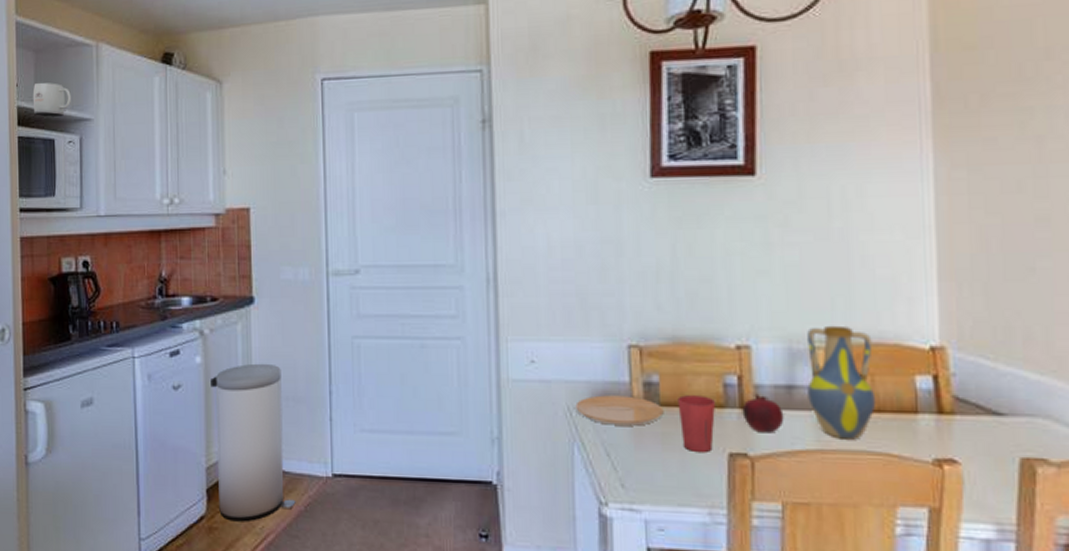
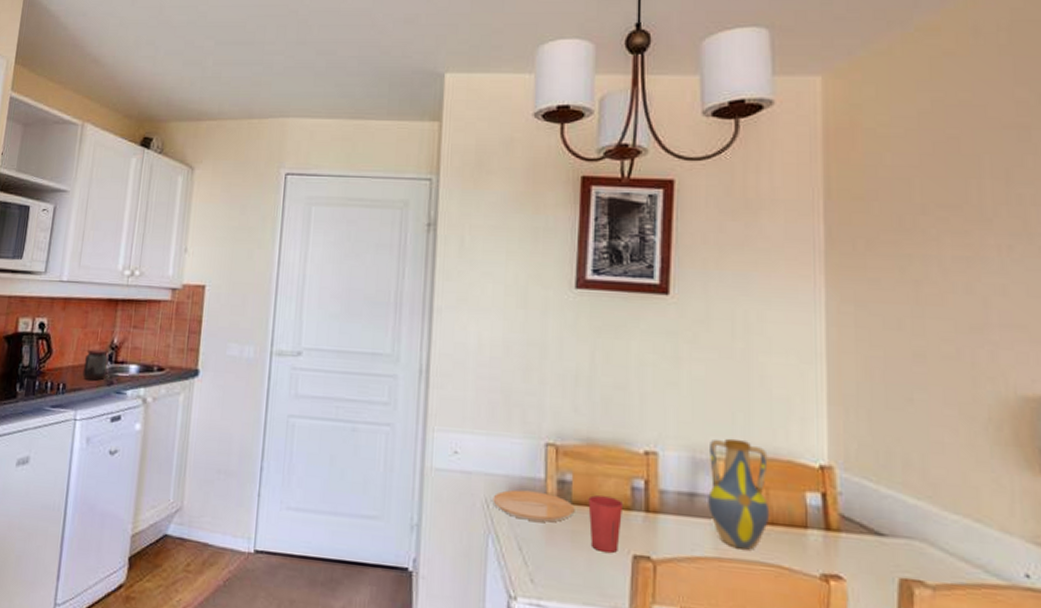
mug: present [32,82,71,117] -> none [14,153,52,185]
jar: none [134,284,159,316] -> present [82,349,109,381]
pedal bin: present [211,363,296,522] -> none [139,434,217,594]
fruit: present [742,393,784,433] -> none [647,498,686,539]

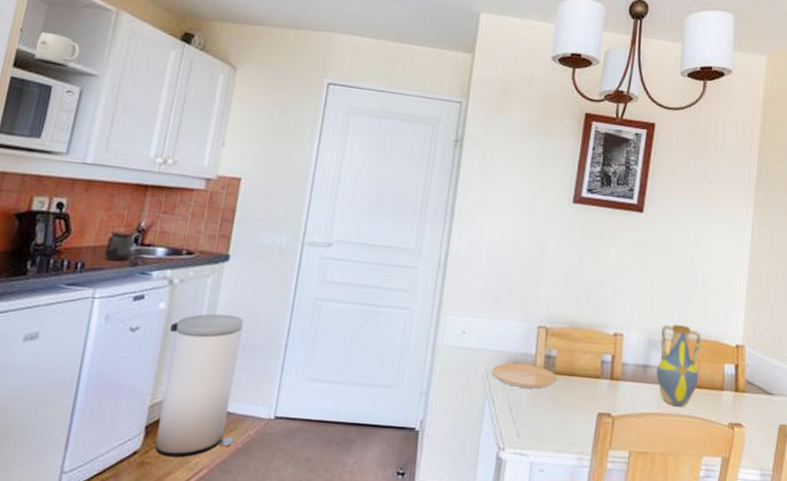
mug: none [14,153,52,185] -> present [34,31,80,67]
pedal bin: none [139,434,217,594] -> present [155,313,244,458]
cup: present [588,495,623,553] -> none [566,367,594,411]

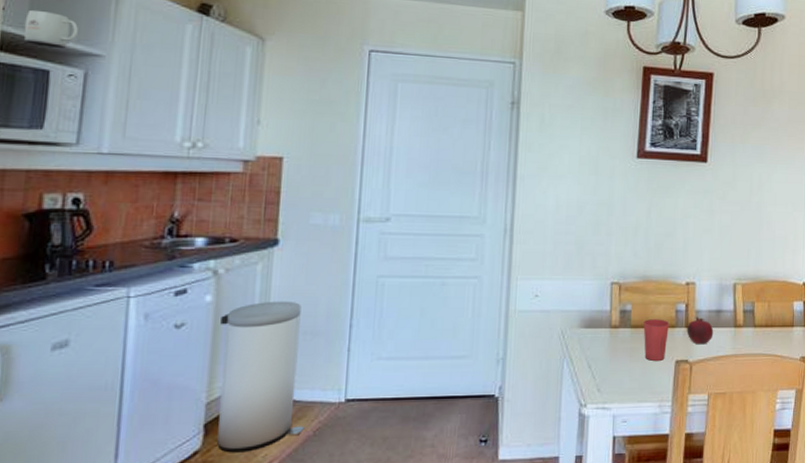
jar: present [104,230,135,262] -> none [135,224,168,256]
plate: present [491,363,557,389] -> none [567,321,633,344]
cup: none [566,367,594,411] -> present [643,319,669,361]
fruit: none [611,369,639,400] -> present [686,316,714,345]
vase: present [656,324,702,407] -> none [729,268,771,346]

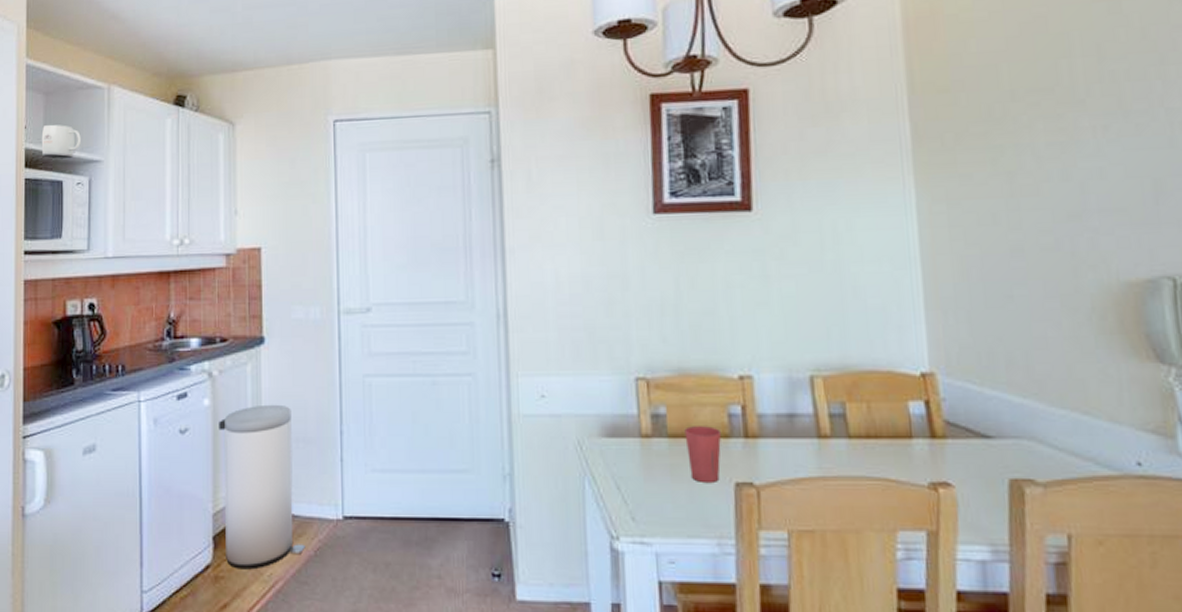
fruit: present [686,316,714,345] -> none [746,423,787,462]

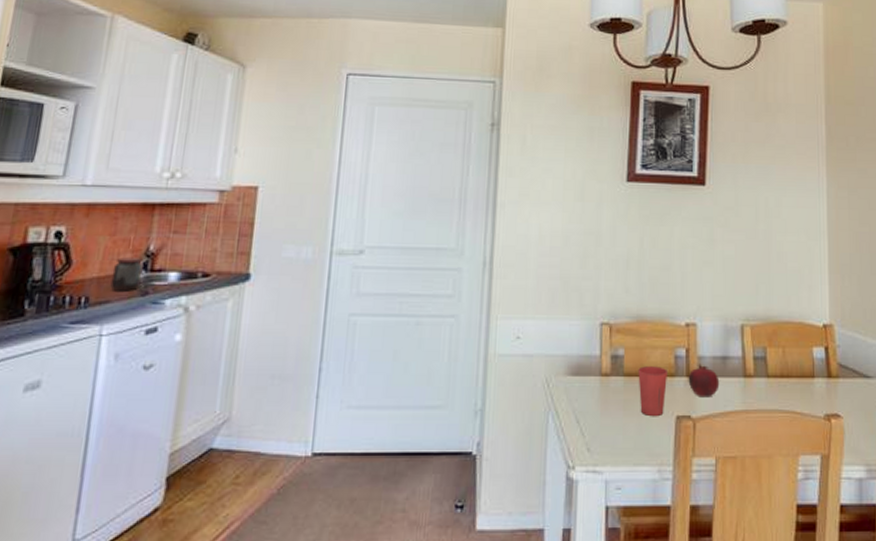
mug: present [41,124,81,159] -> none [23,45,73,81]
jar: none [141,326,167,359] -> present [110,258,143,291]
pedal bin: present [219,404,306,570] -> none [178,341,271,511]
fruit: none [746,423,787,462] -> present [688,364,720,398]

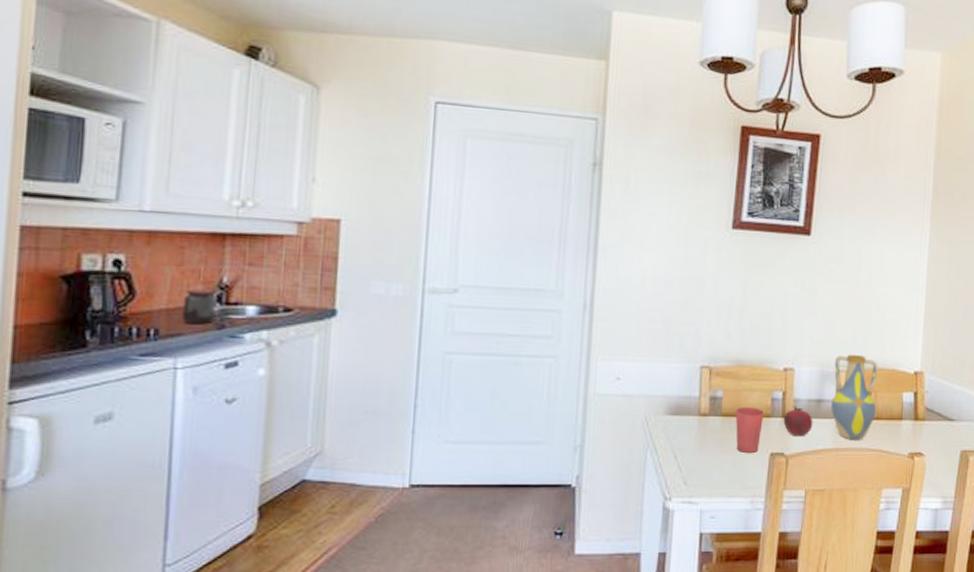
vase: none [737,307,786,401] -> present [831,354,878,440]

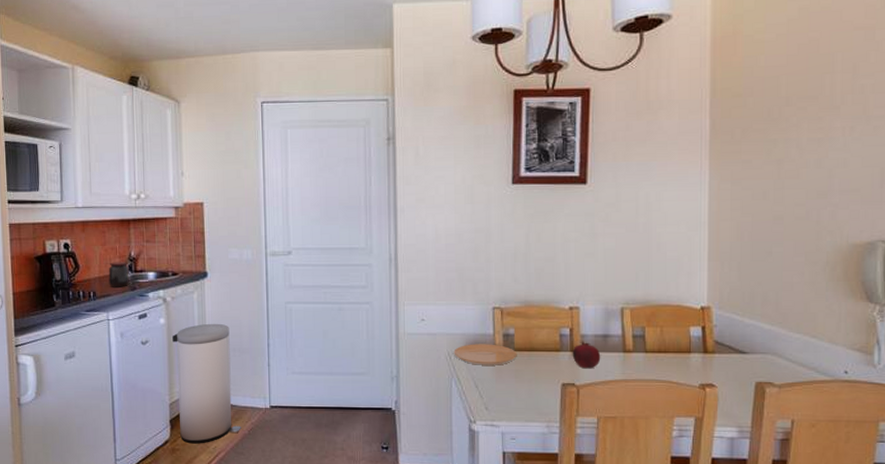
pedal bin: none [272,376,366,538] -> present [172,323,241,444]
plate: none [652,407,724,433] -> present [454,344,517,365]
cup: present [735,407,764,453] -> none [527,343,553,383]
vase: present [831,354,878,440] -> none [617,292,664,372]

